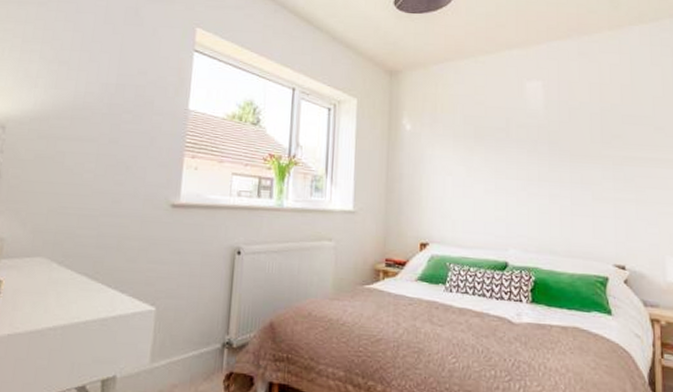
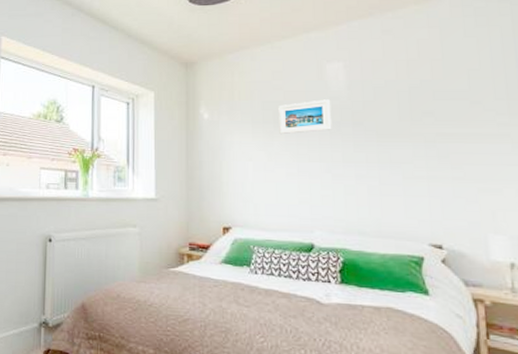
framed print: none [479,117,529,151] -> present [278,99,332,135]

